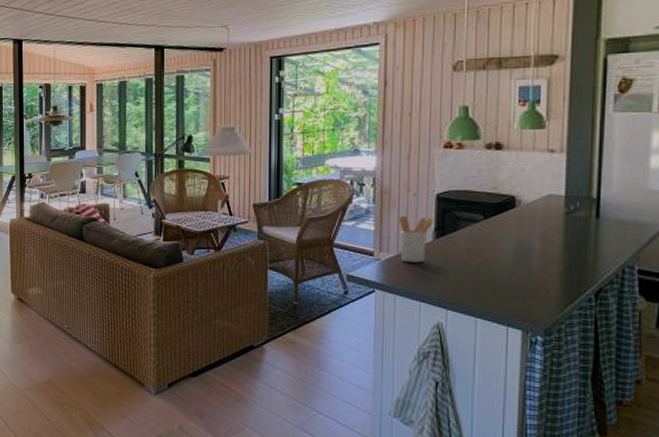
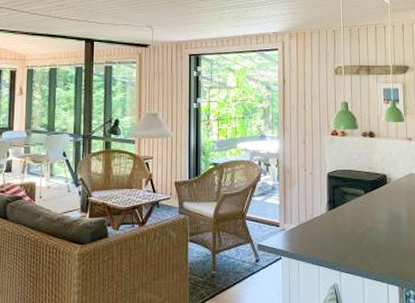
utensil holder: present [399,215,434,263] -> none [299,191,327,232]

